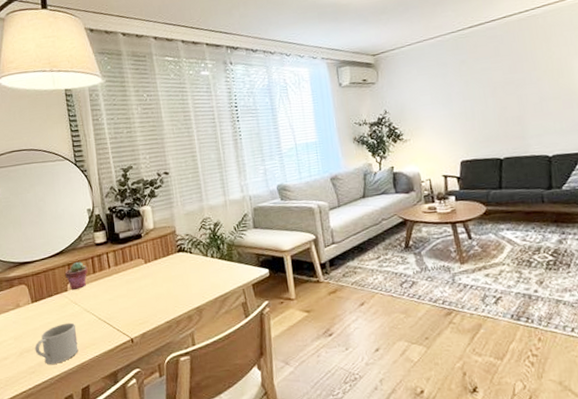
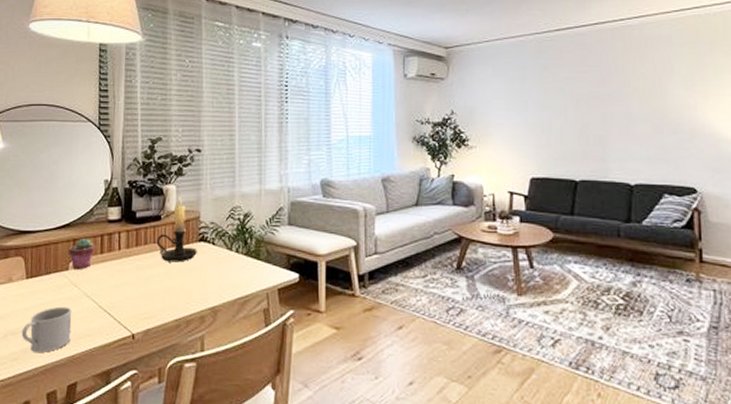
candle holder: none [140,215,177,274] -> present [156,196,197,262]

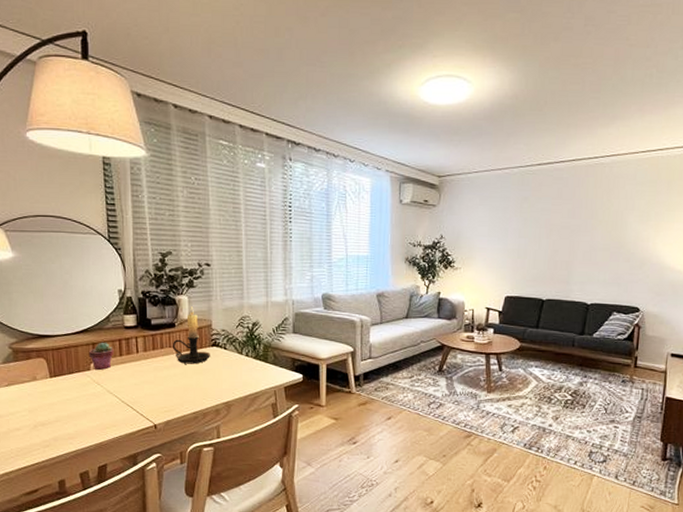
mug: present [21,306,72,353] -> none [50,401,98,440]

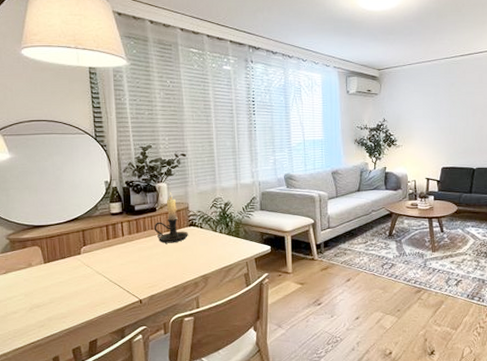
potted succulent: present [88,342,114,370] -> none [79,228,102,253]

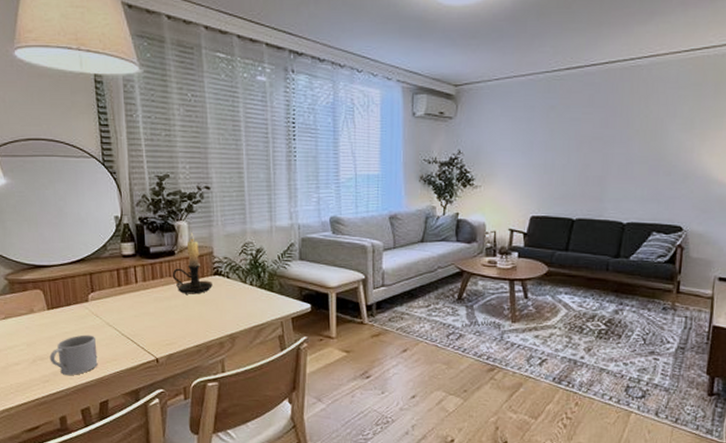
mug: none [45,283,88,319] -> present [49,334,98,375]

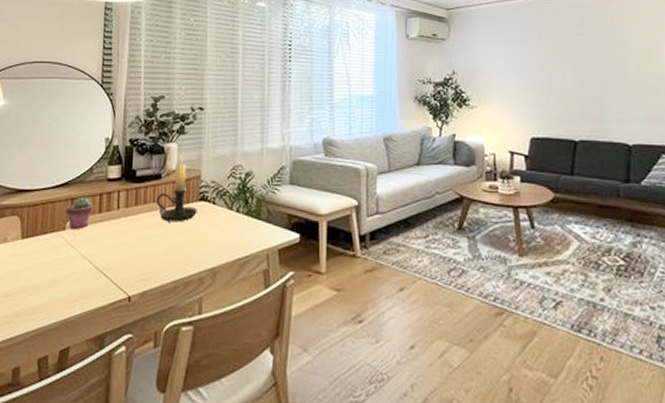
mug: present [49,334,98,375] -> none [14,267,67,316]
potted succulent: none [86,271,112,301] -> present [66,196,94,229]

